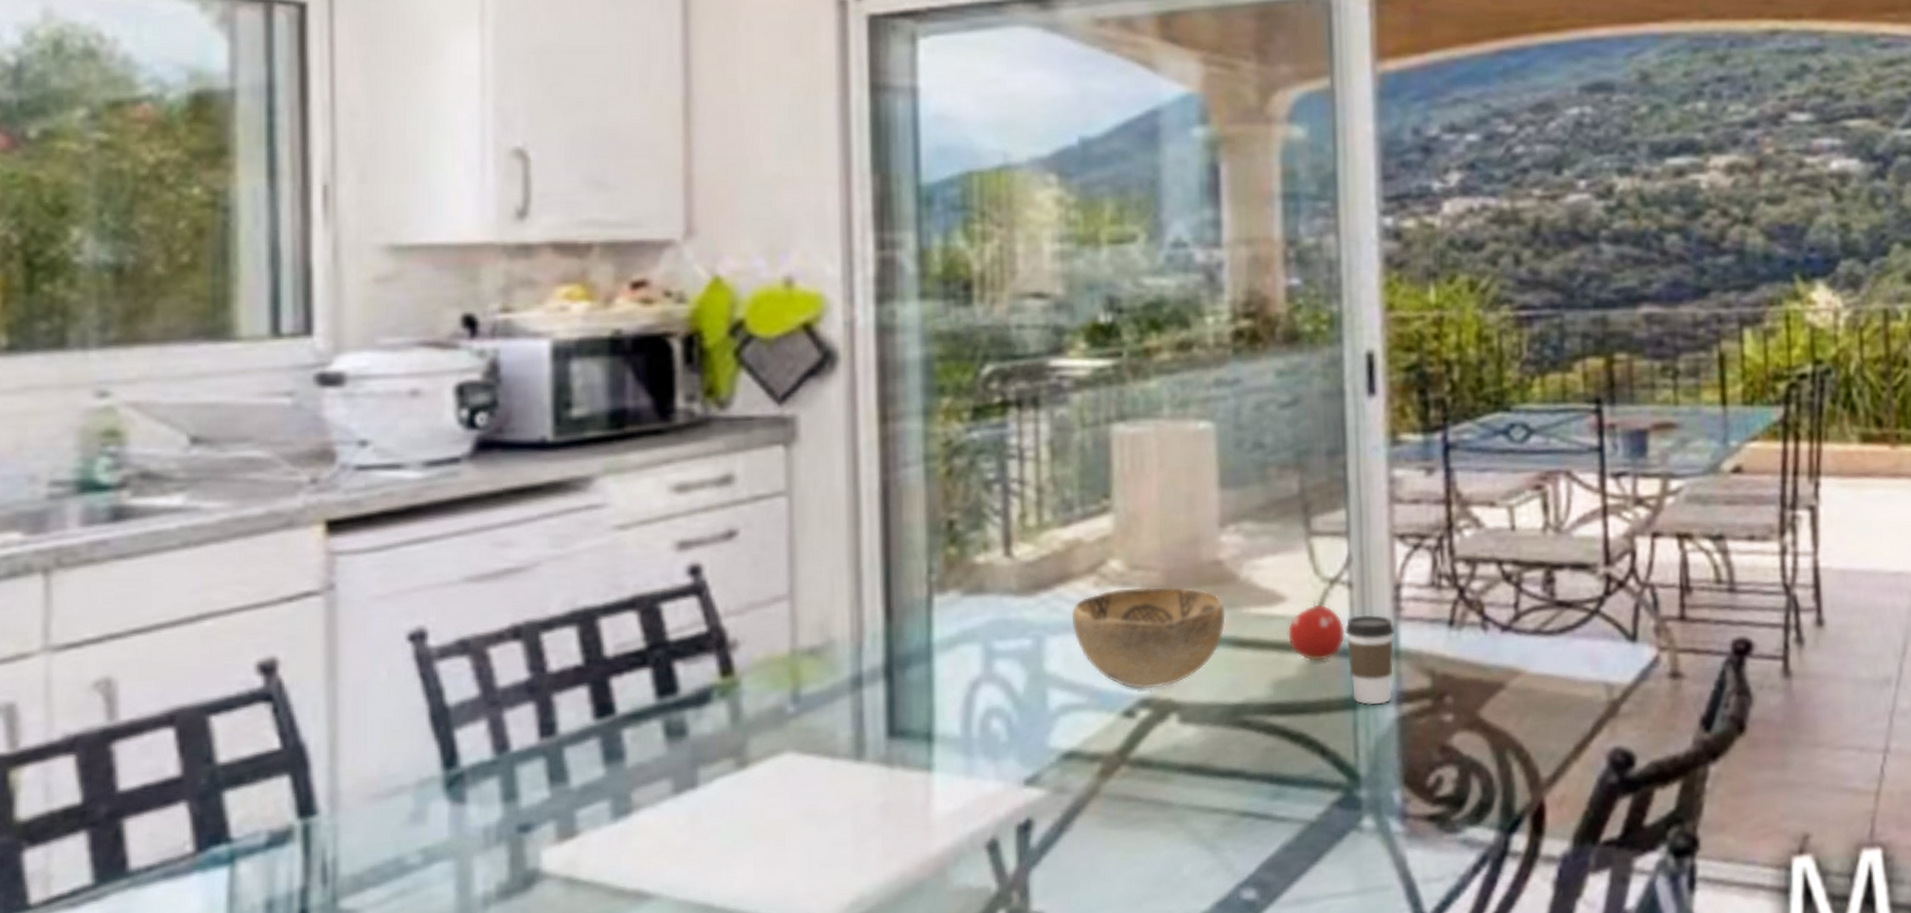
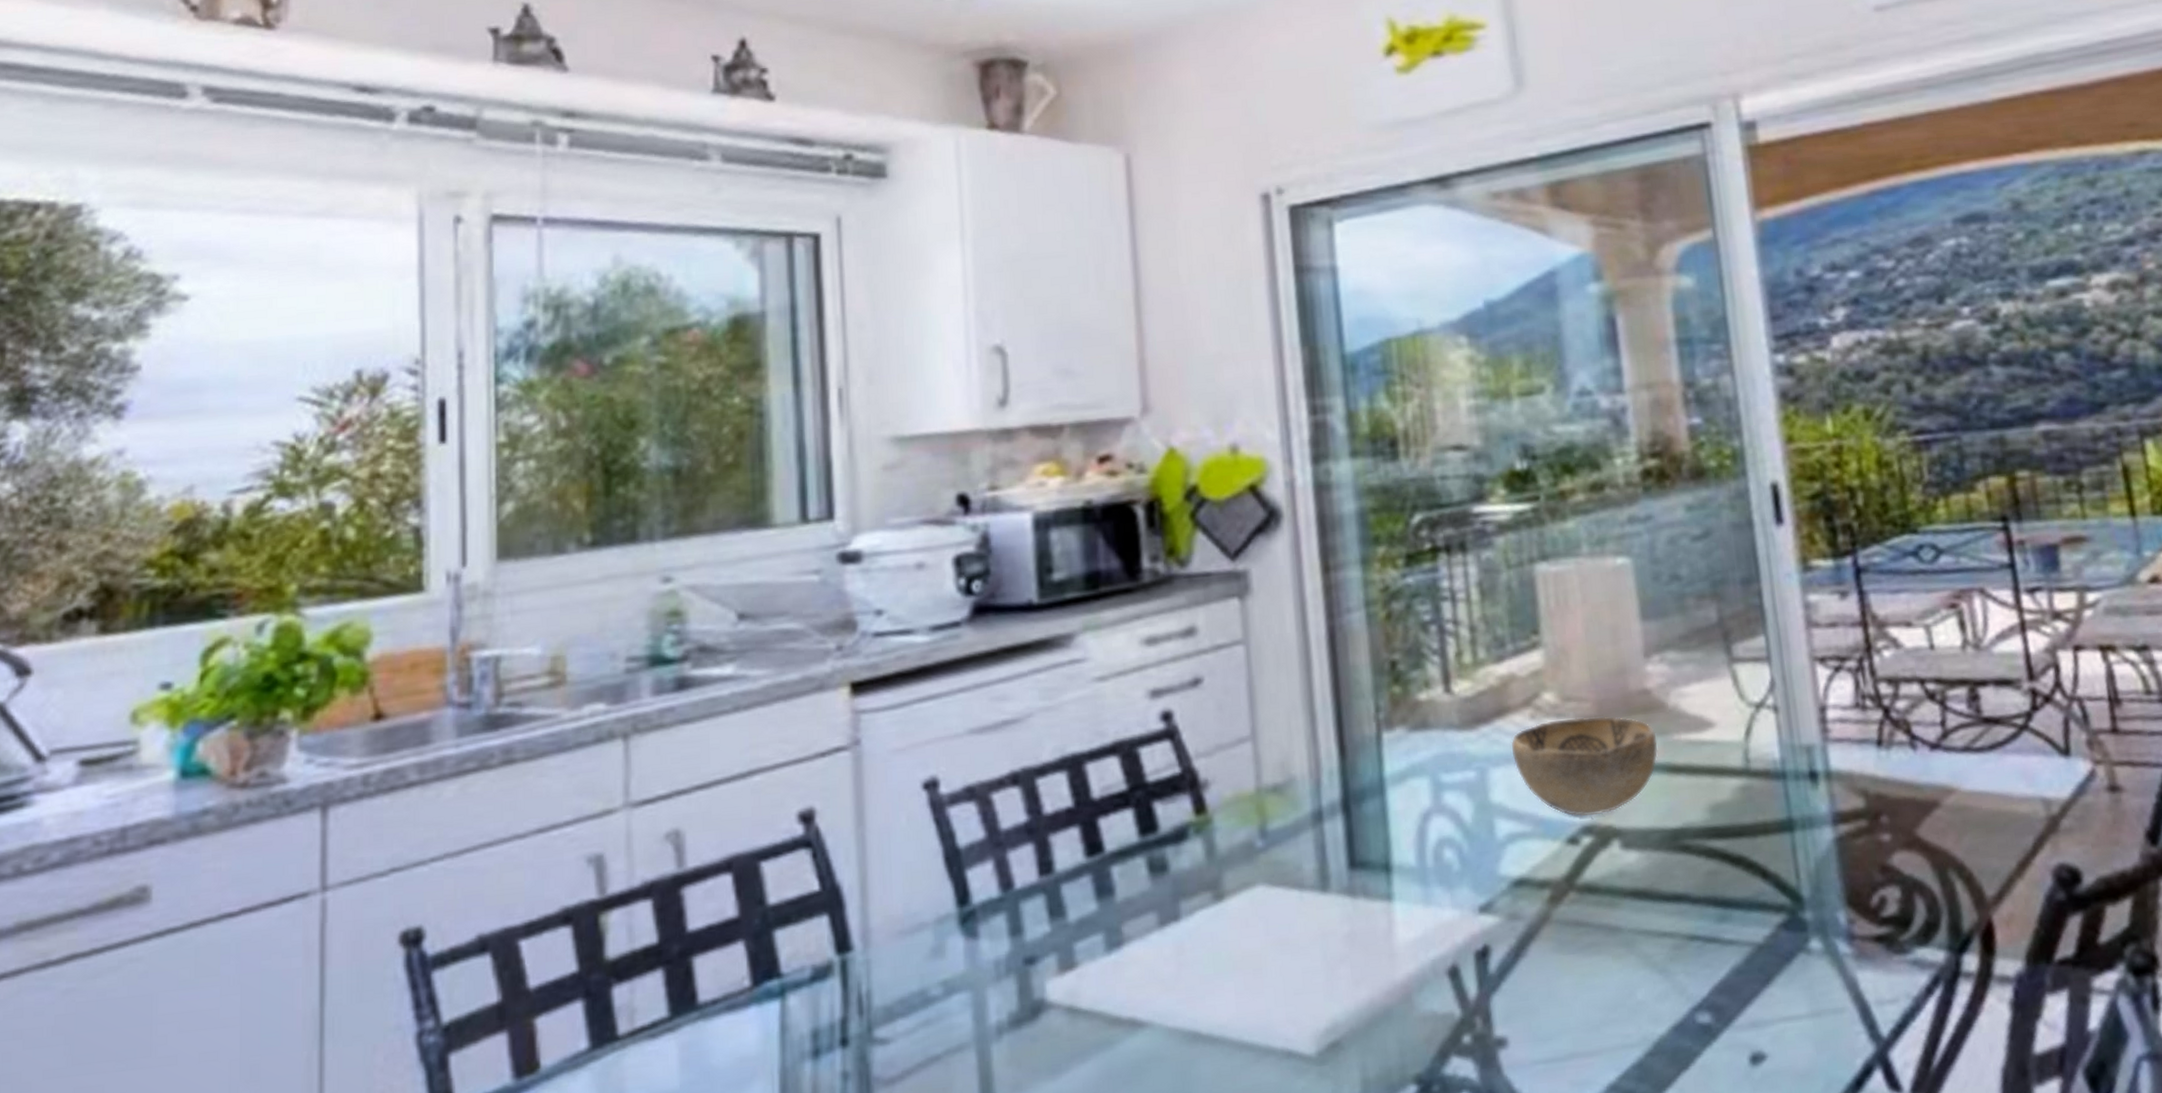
fruit: present [1287,599,1346,662] -> none [1718,724,1776,786]
coffee cup: present [1344,614,1395,704] -> none [1773,737,1827,826]

